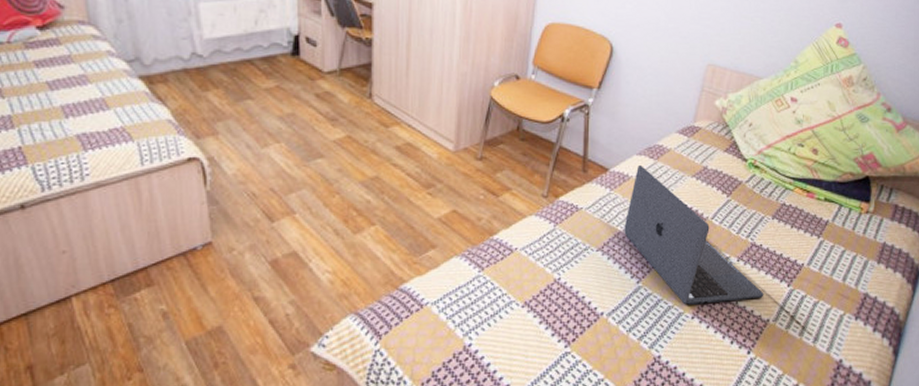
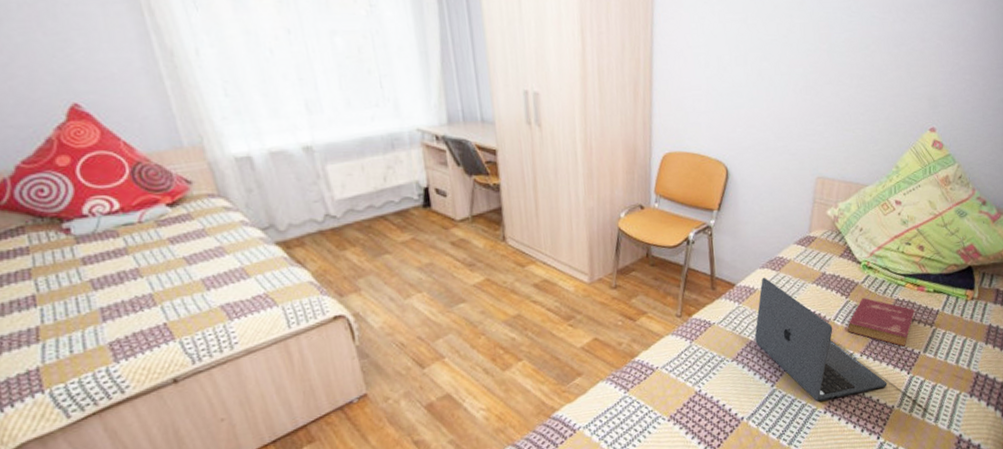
book: none [725,198,803,256] -> present [847,297,916,347]

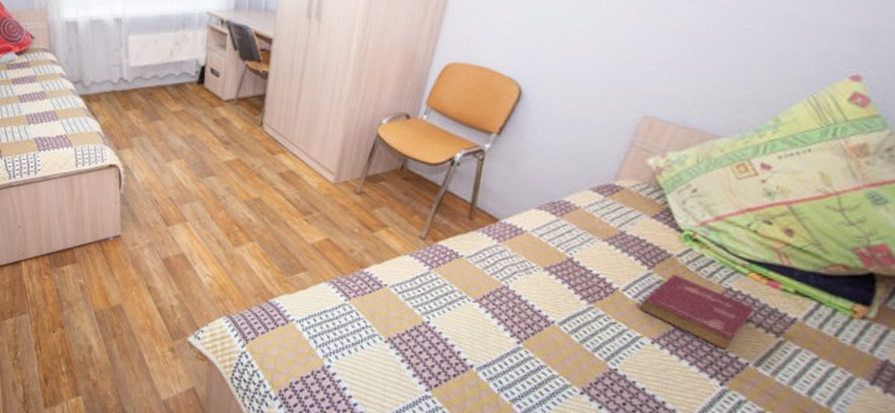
laptop: present [754,277,887,401] -> none [508,219,684,391]

